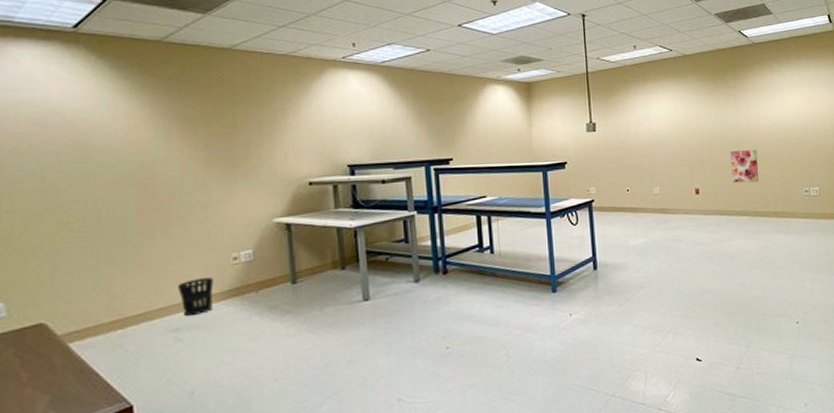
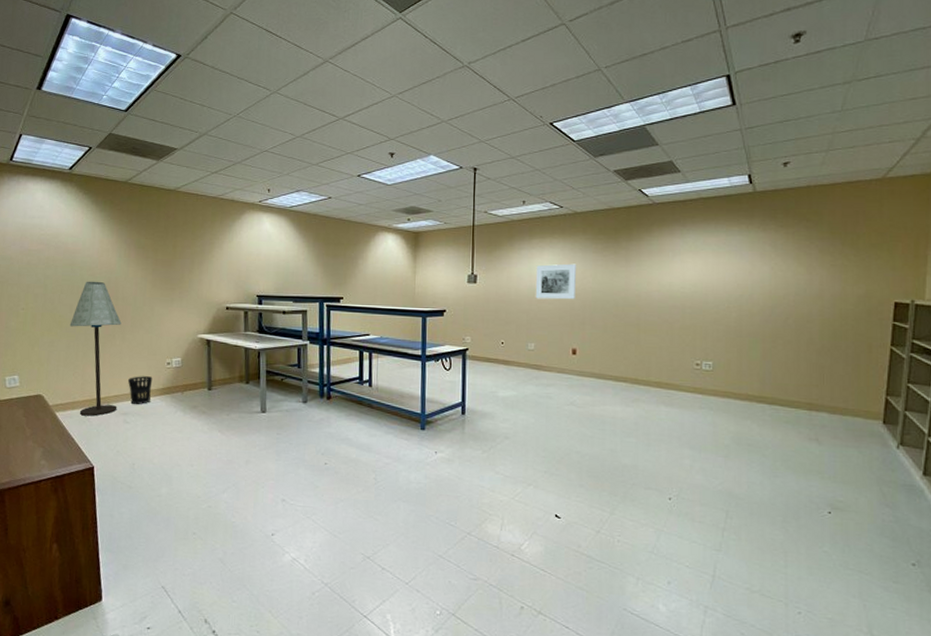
floor lamp: none [84,166,164,342] -> present [69,281,122,417]
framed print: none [653,105,693,143] -> present [535,263,577,300]
wall art: present [730,150,759,183] -> none [613,315,645,349]

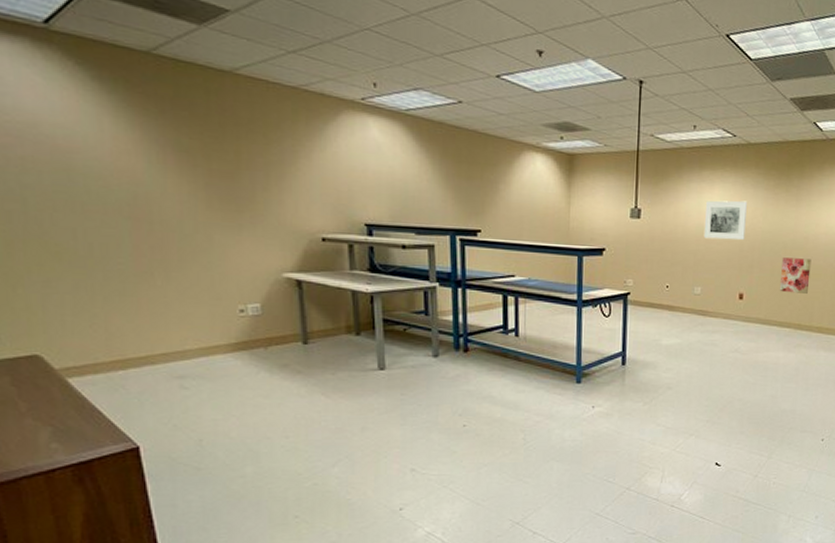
floor lamp: present [69,281,122,417] -> none [74,195,168,382]
wastebasket: present [128,376,153,404] -> none [181,327,220,364]
wall art: none [613,315,645,349] -> present [779,257,811,294]

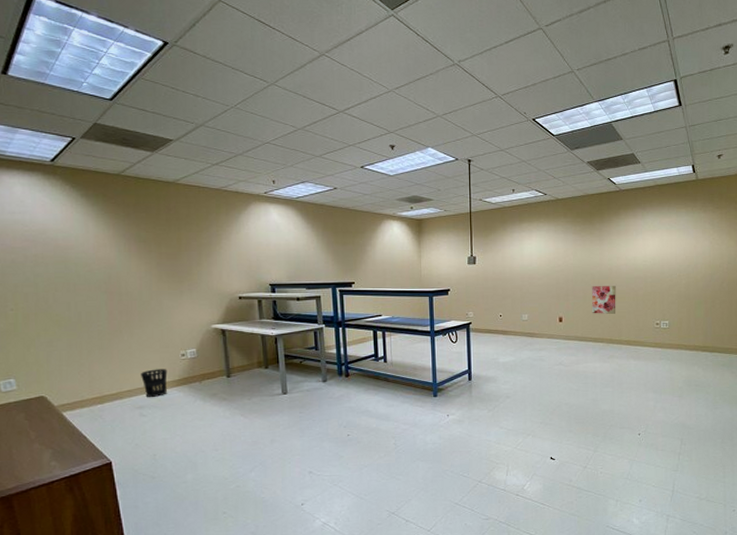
wastebasket: none [181,327,220,364] -> present [141,369,168,397]
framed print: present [703,200,748,240] -> none [526,244,560,276]

